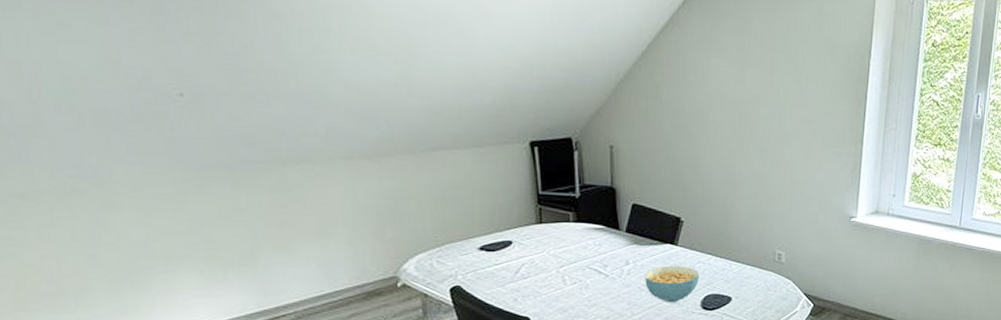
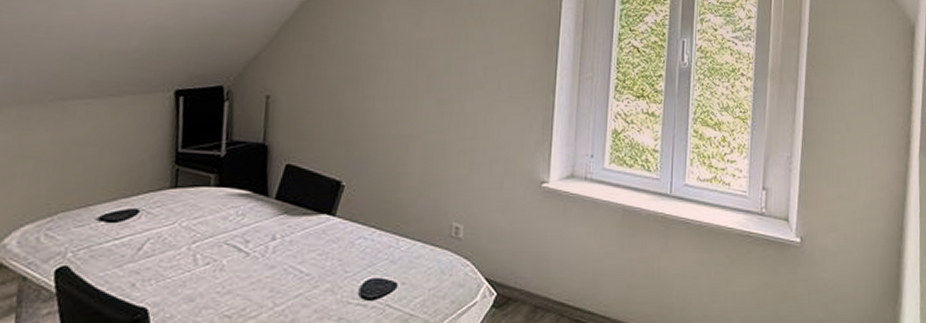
cereal bowl: present [644,266,700,303] -> none [292,242,360,290]

